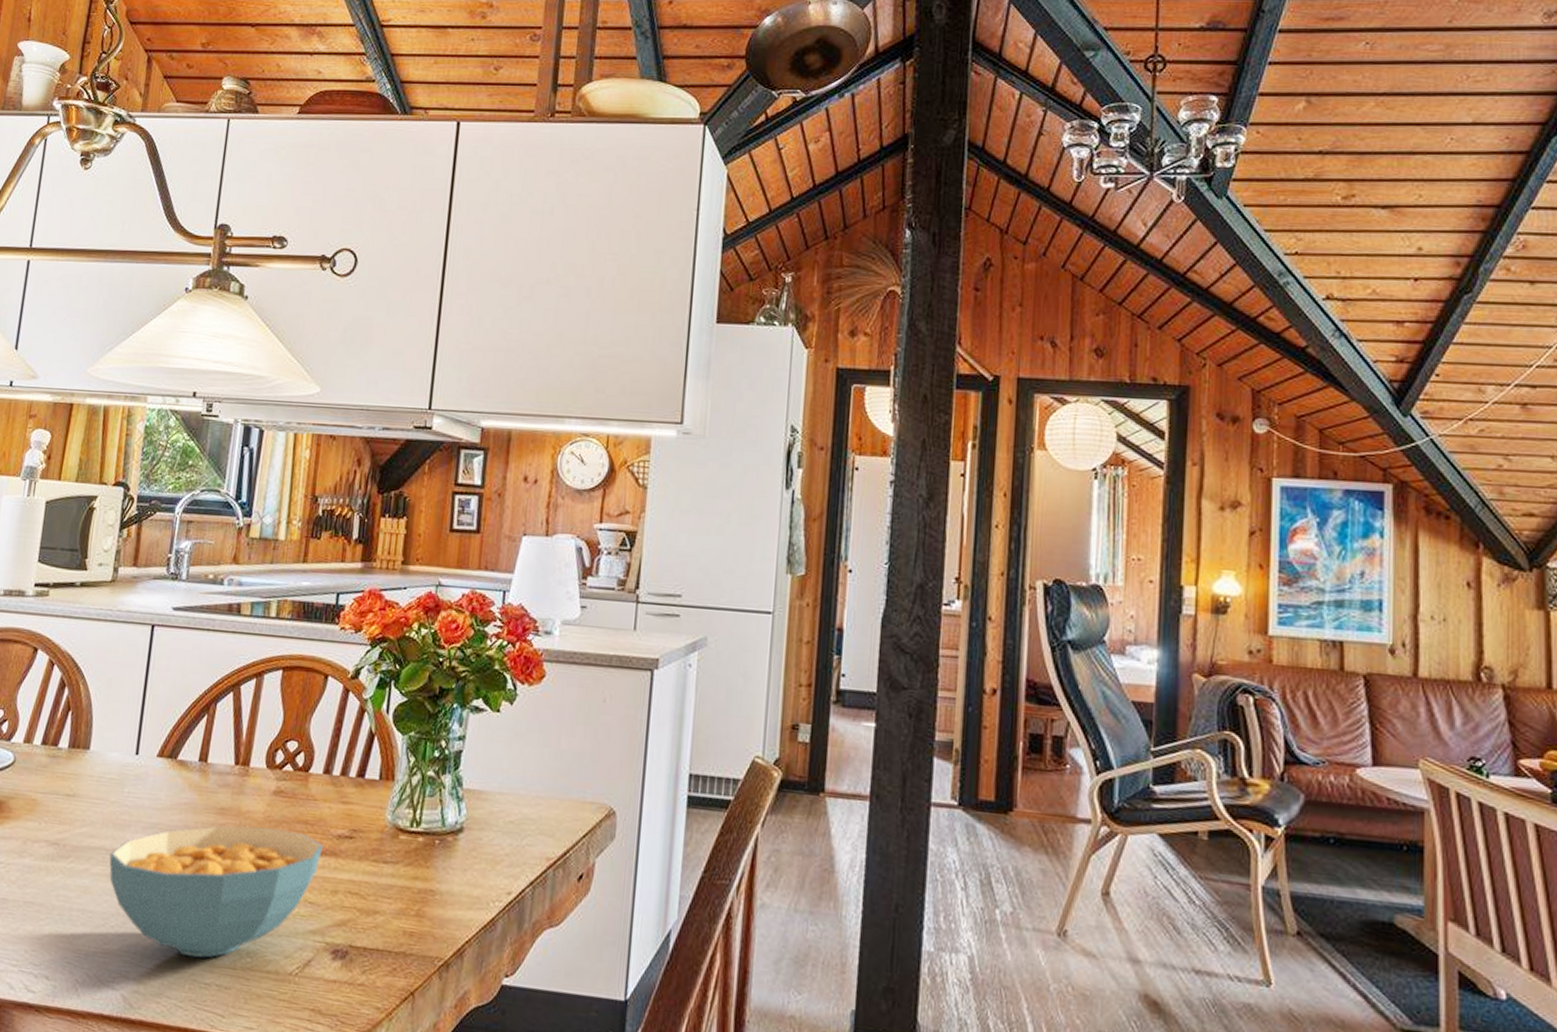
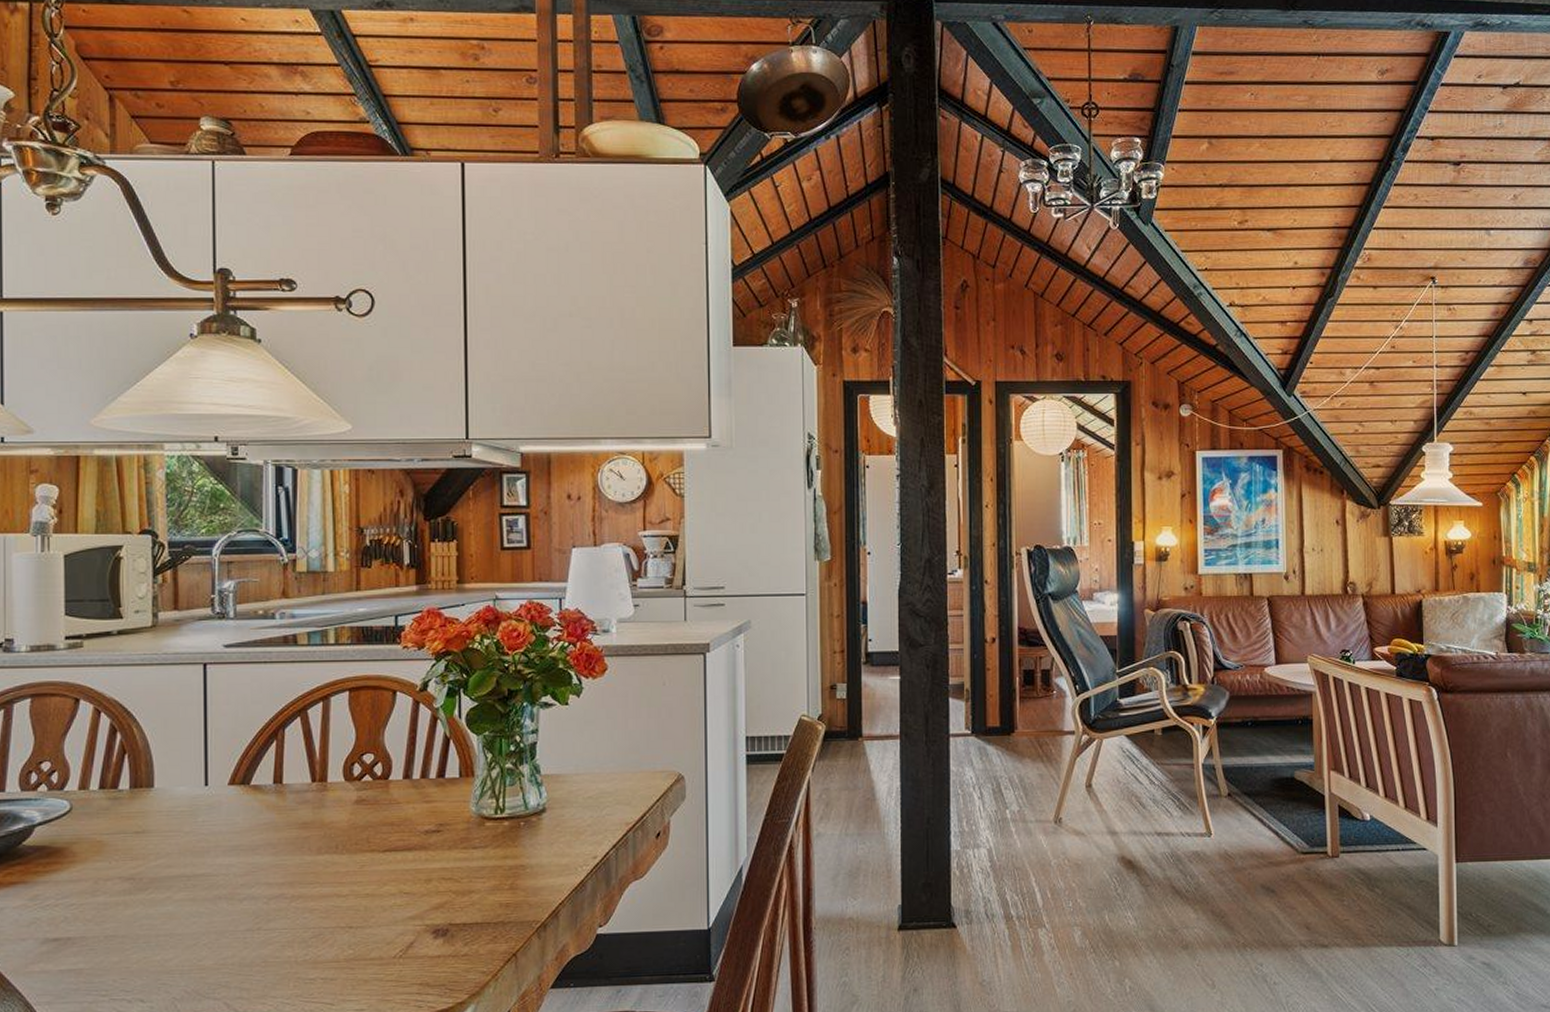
cereal bowl: present [109,826,323,958] -> none [191,834,412,958]

